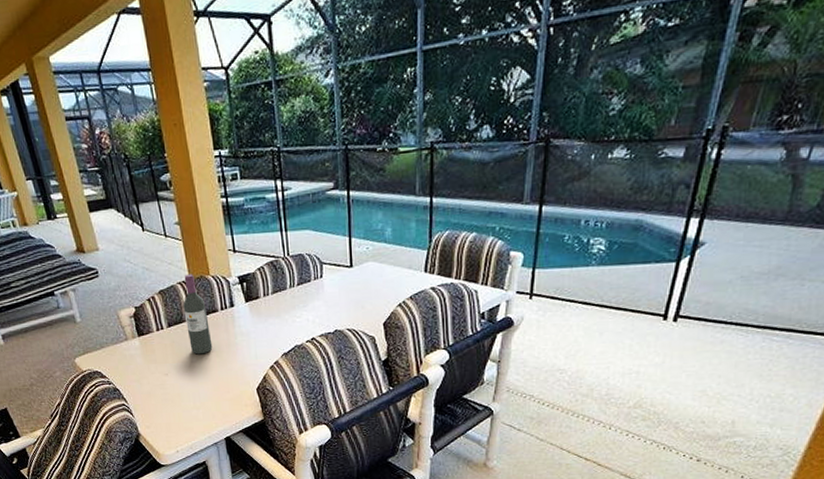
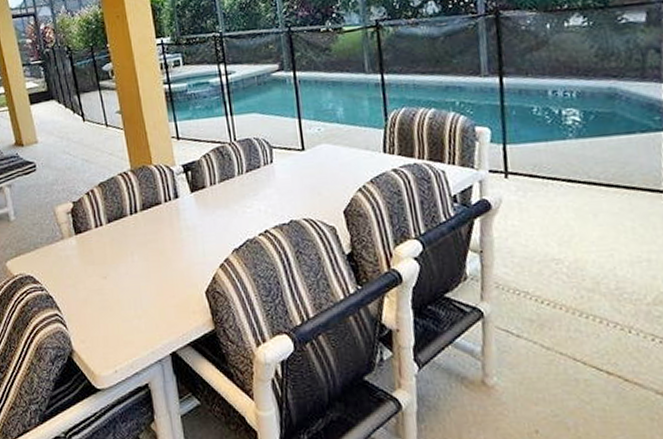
wine bottle: present [183,274,213,355] -> none [124,164,156,254]

